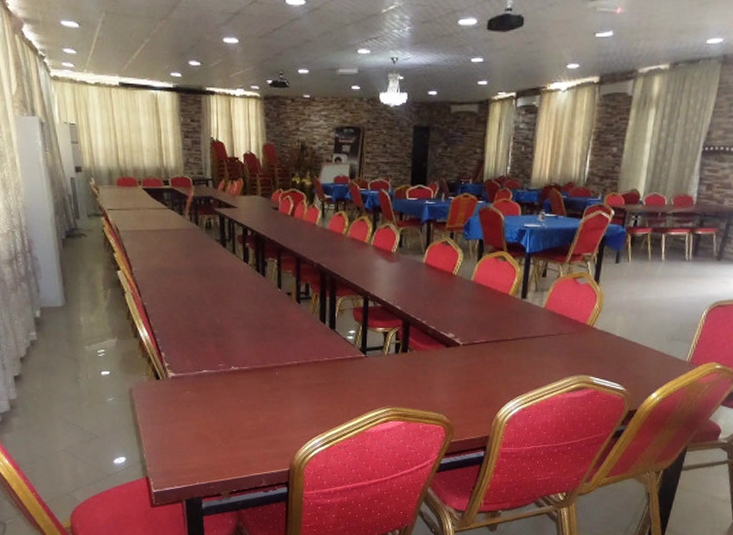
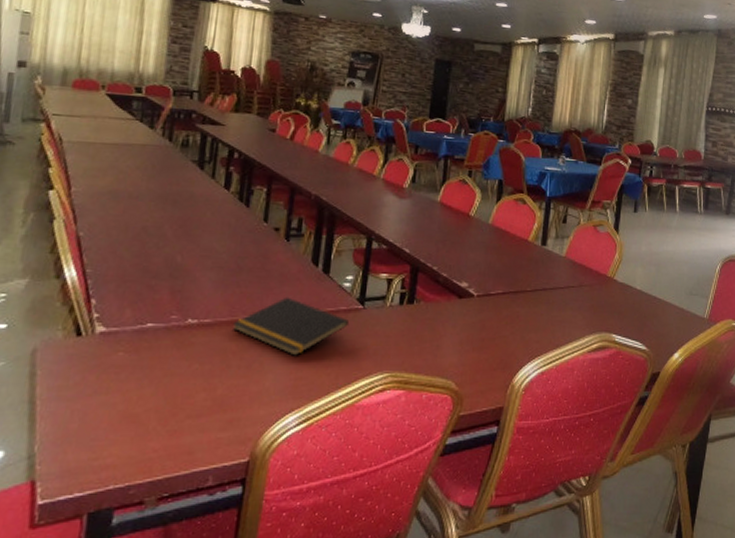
notepad: none [264,348,355,394] -> present [232,297,350,356]

